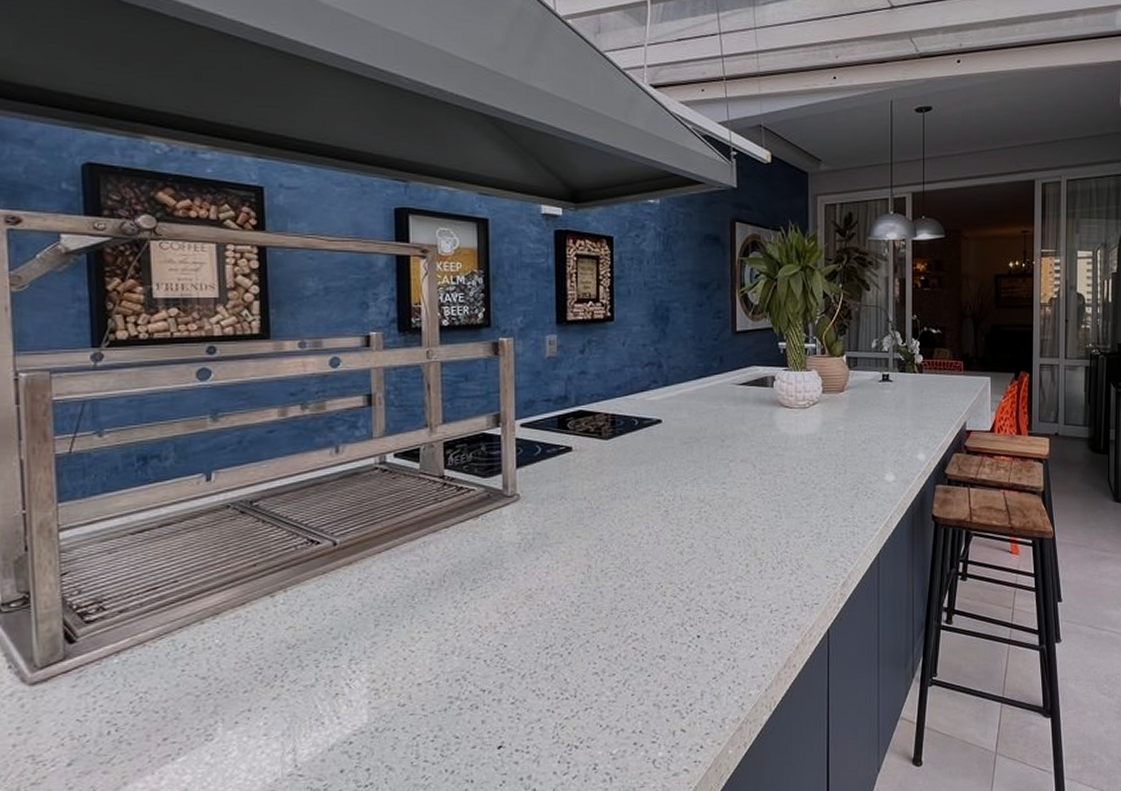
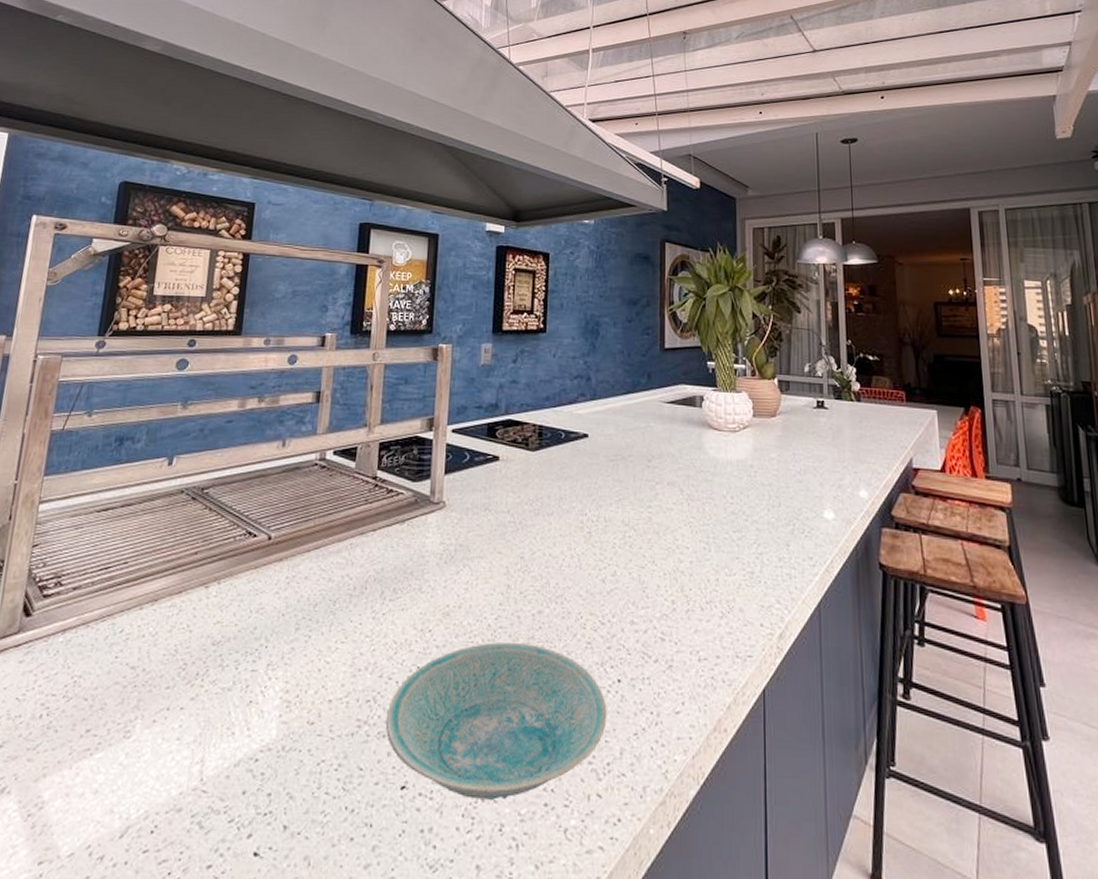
bowl: none [477,614,688,748] -> present [385,642,607,800]

